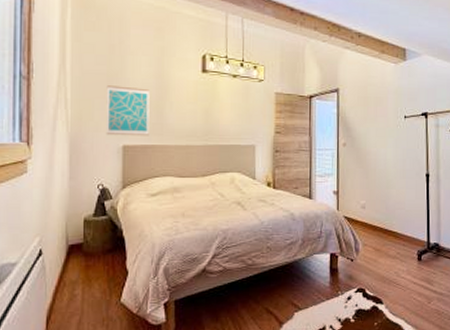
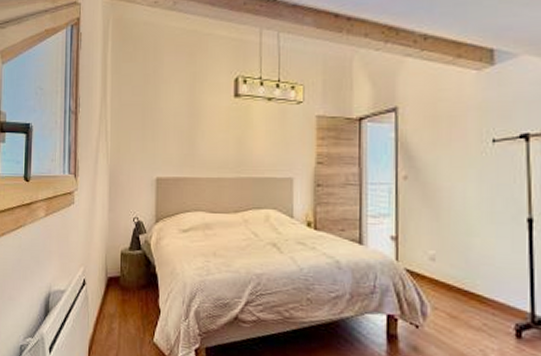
wall art: present [106,85,150,136] -> none [141,116,182,168]

